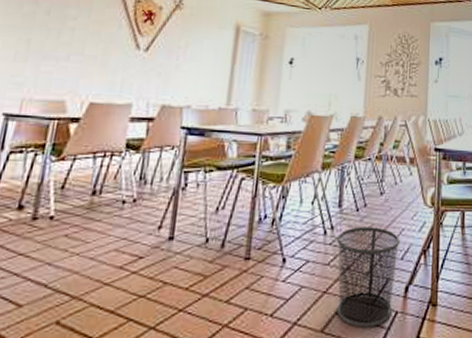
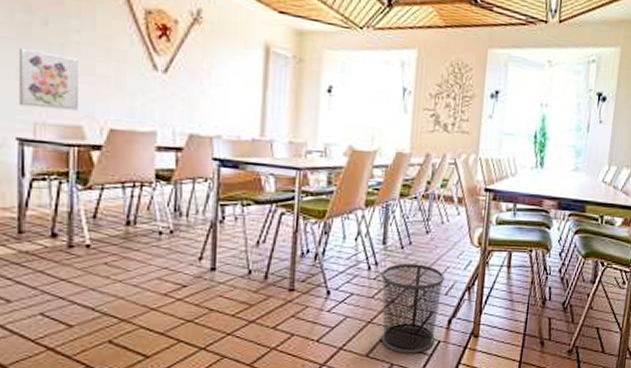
wall art: none [12,33,73,87] -> present [20,47,80,111]

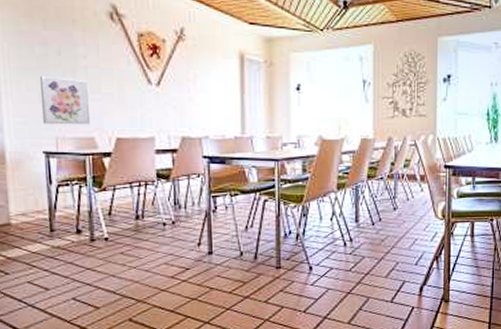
waste bin: present [380,263,446,353] -> none [355,238,414,320]

